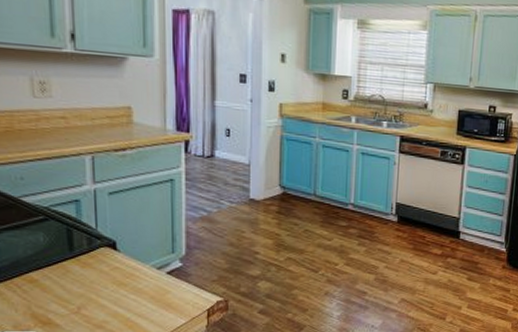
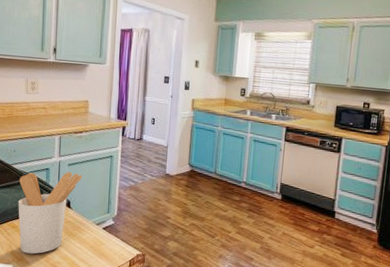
utensil holder: none [34,203,132,315] -> present [18,172,83,254]

